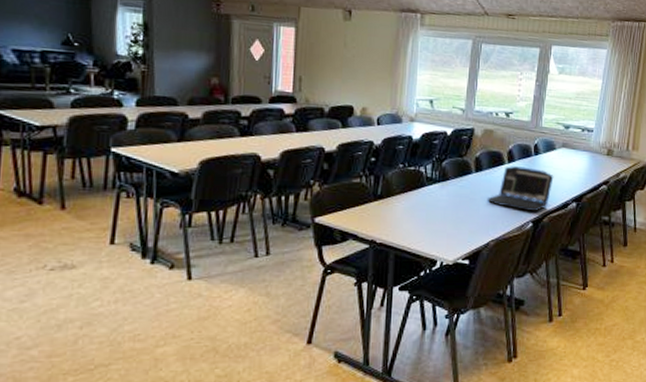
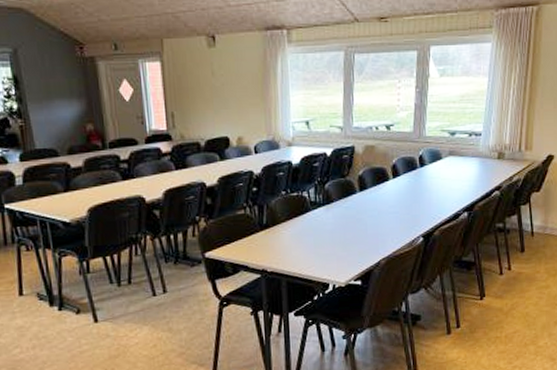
laptop: present [487,166,554,212] -> none [374,180,442,227]

